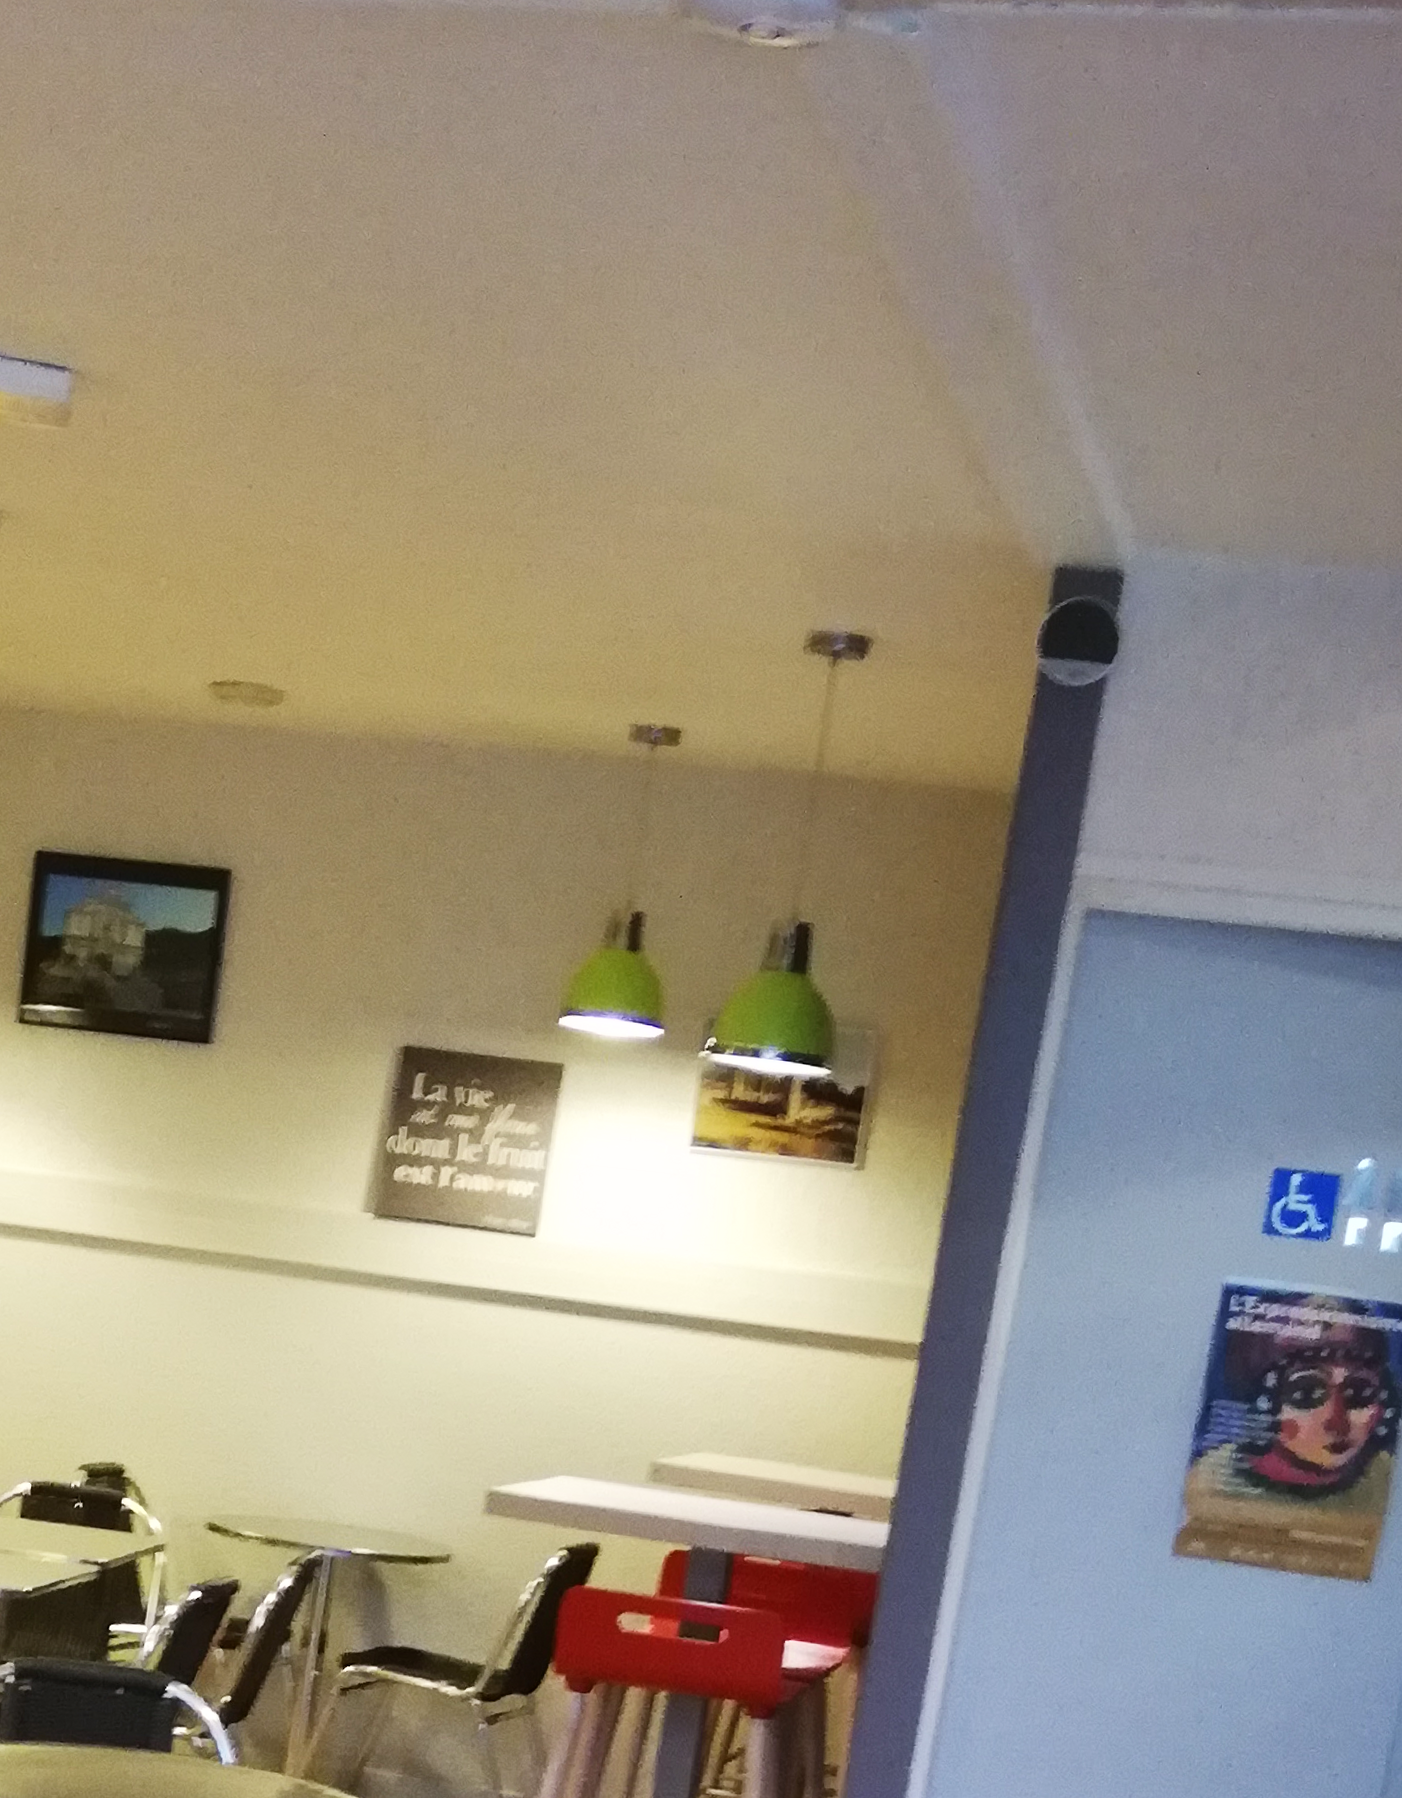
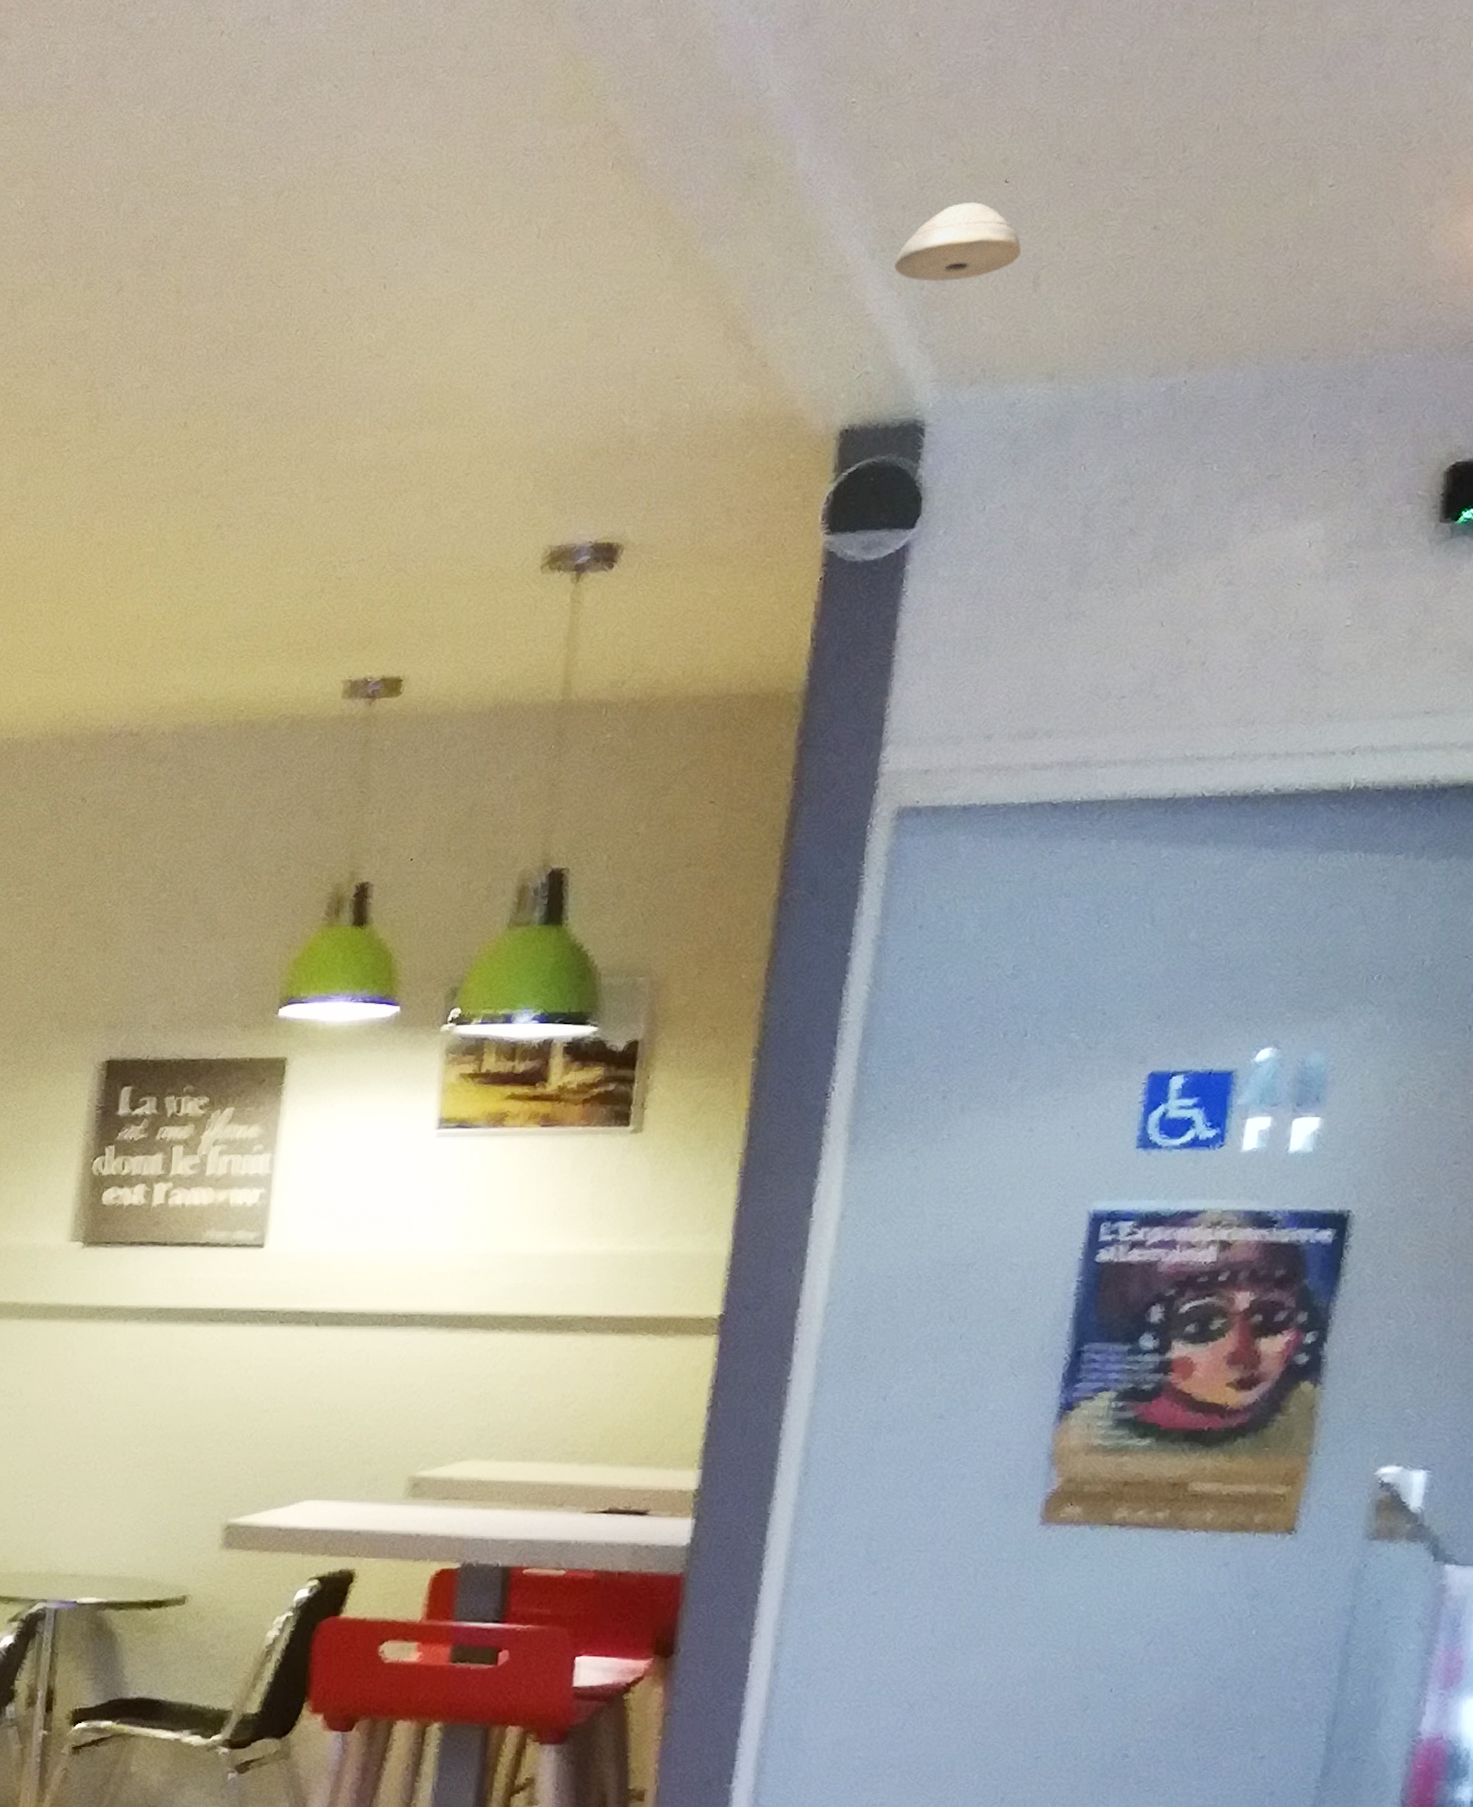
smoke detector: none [1106,385,1208,453] -> present [894,202,1022,282]

